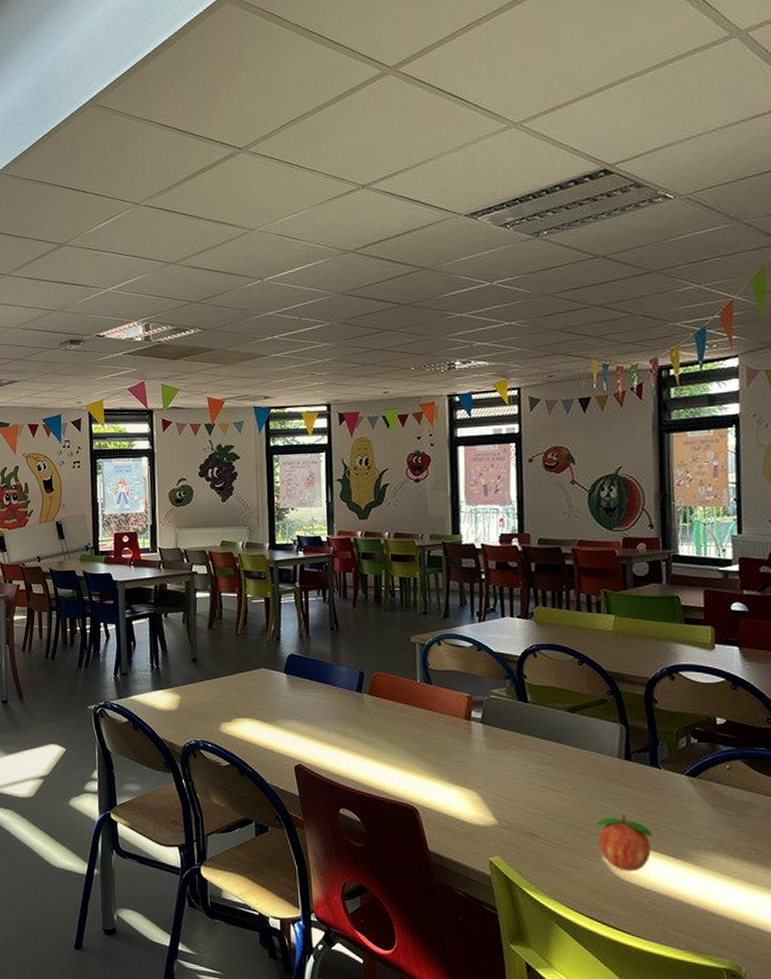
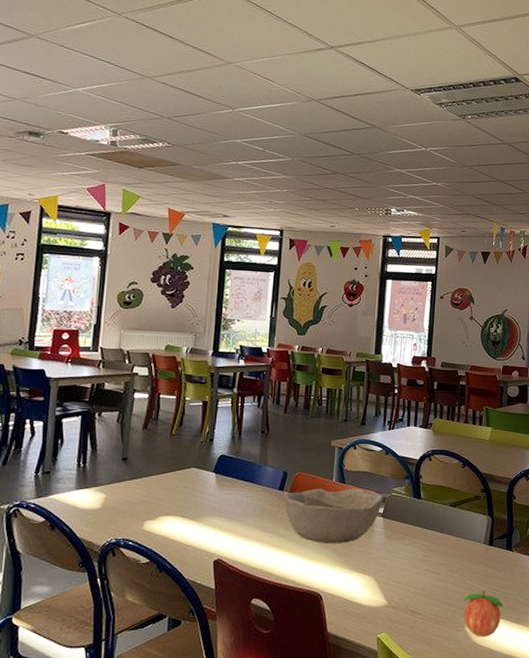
bowl: none [362,690,481,752] -> present [283,488,384,543]

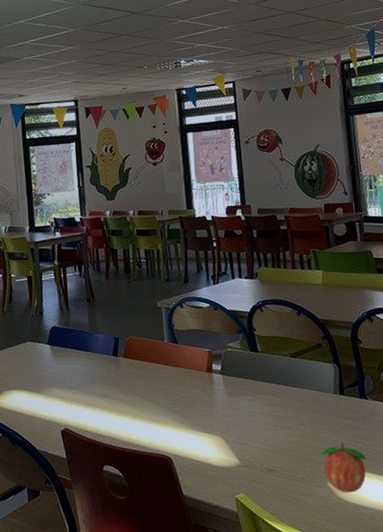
bowl: present [283,488,384,543] -> none [118,347,219,406]

